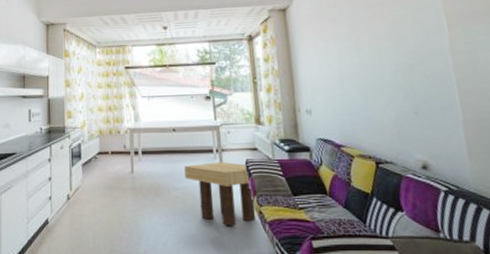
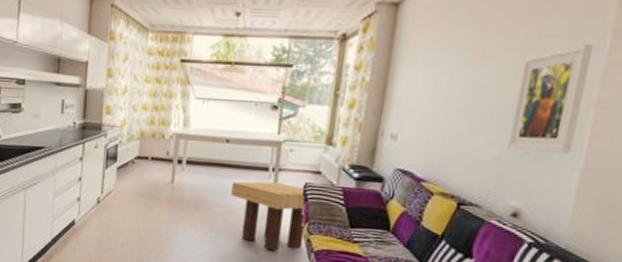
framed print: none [389,26,450,113] -> present [507,44,593,154]

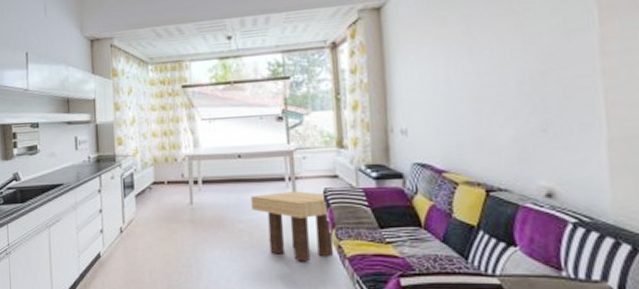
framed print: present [507,44,593,154] -> none [515,20,591,130]

